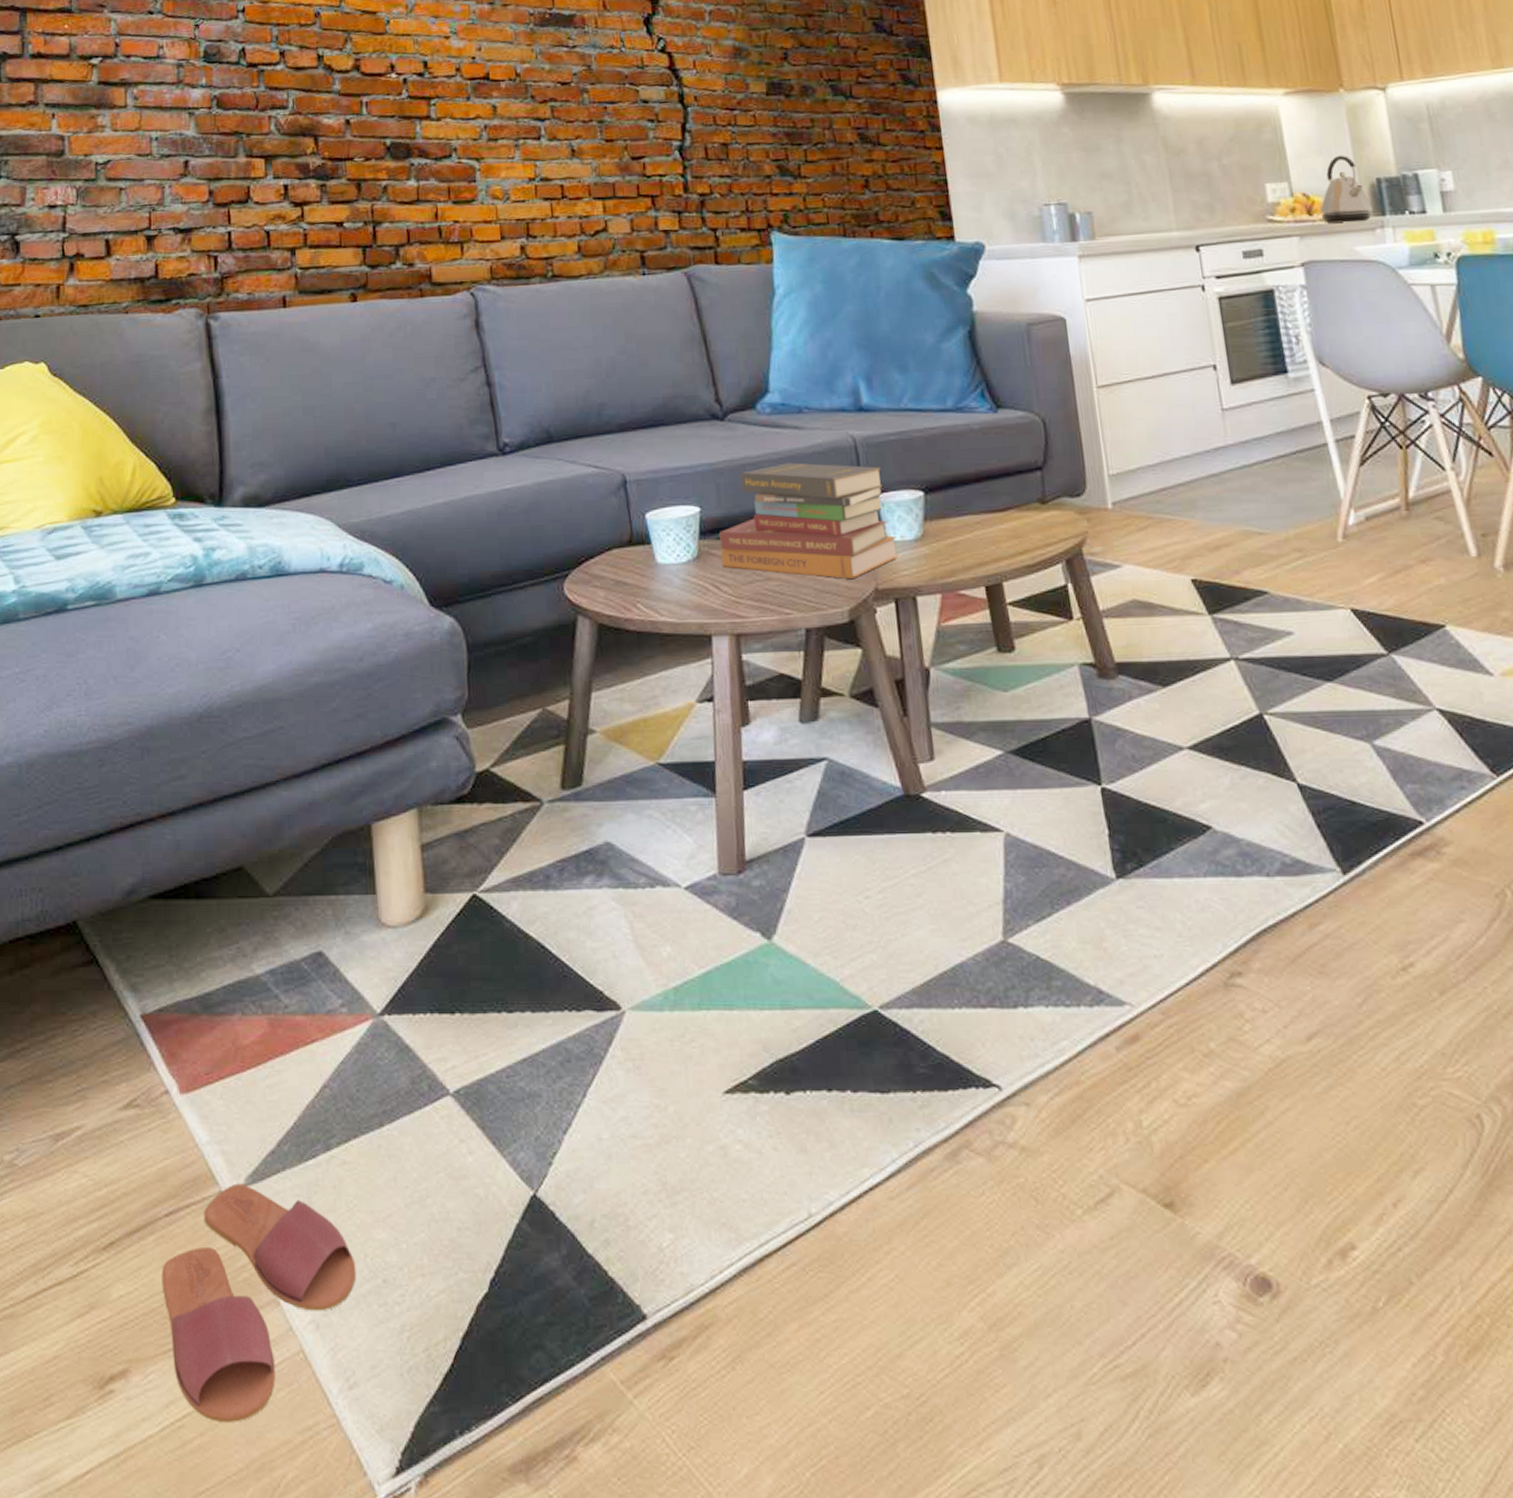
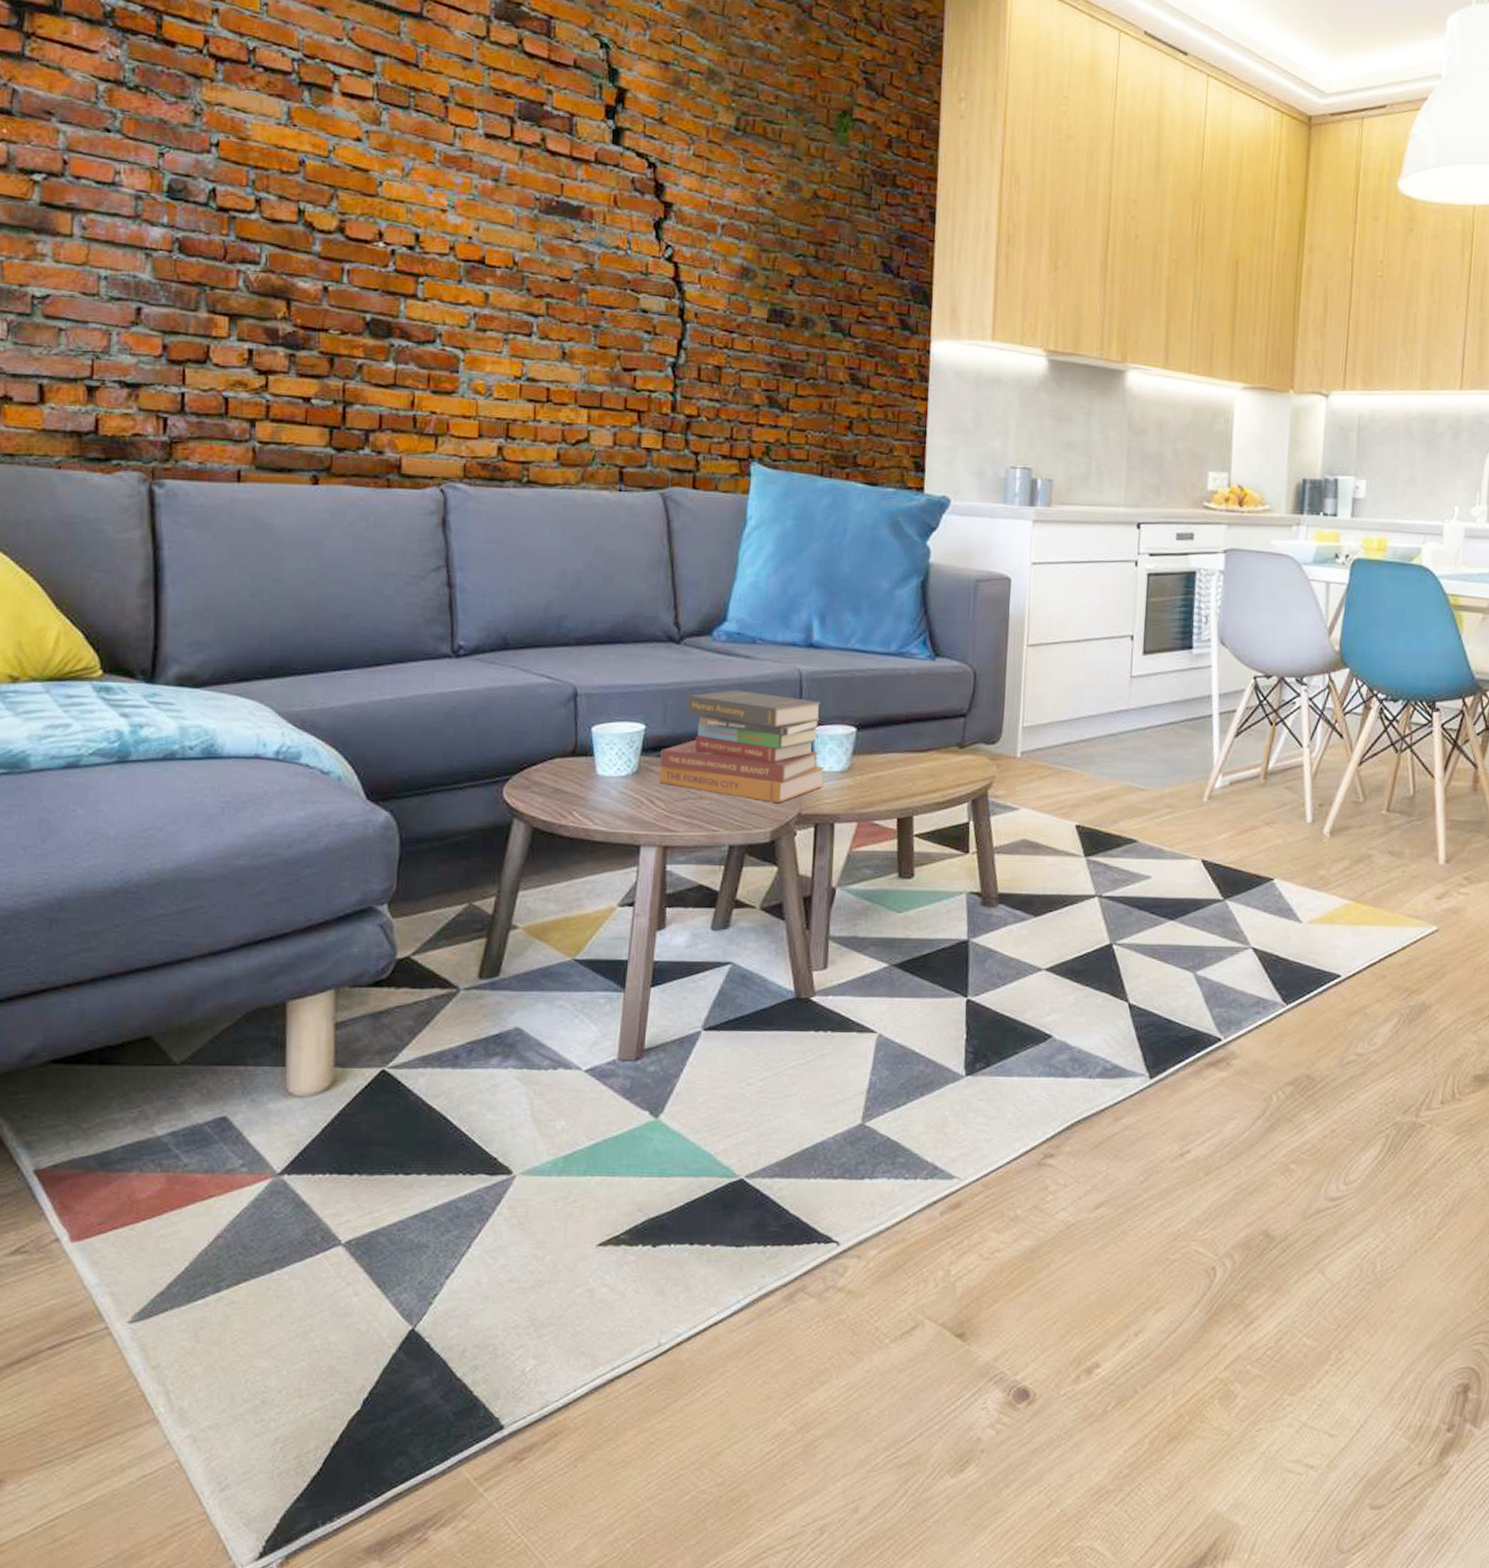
slippers: present [161,1183,357,1422] -> none [41,1320,236,1521]
kettle: present [1318,154,1373,224] -> none [1248,453,1294,518]

